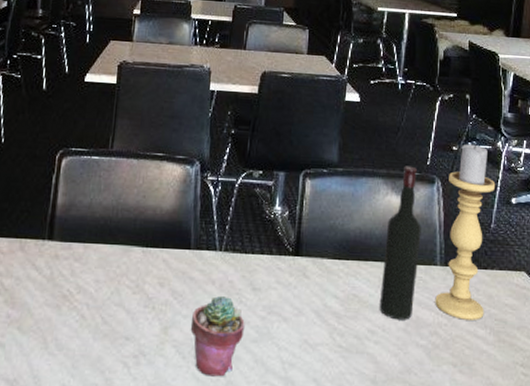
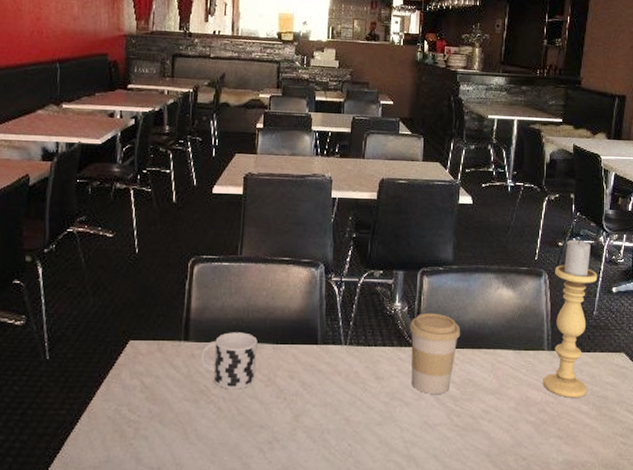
cup: none [65,232,126,296] -> present [201,332,258,390]
potted succulent: present [190,296,245,377] -> none [319,386,370,457]
coffee cup: none [290,218,346,310] -> present [409,313,461,394]
wine bottle: present [379,166,422,320] -> none [492,261,530,400]

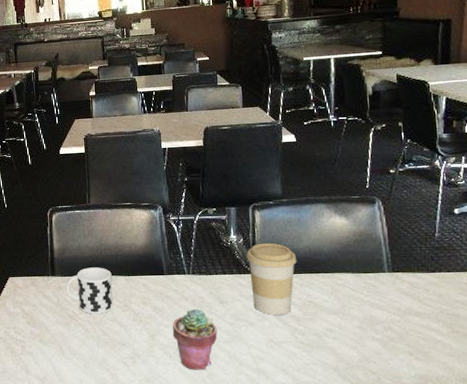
potted succulent: none [319,386,370,457] -> present [172,309,218,370]
candle holder: present [543,238,598,398] -> none [386,164,437,316]

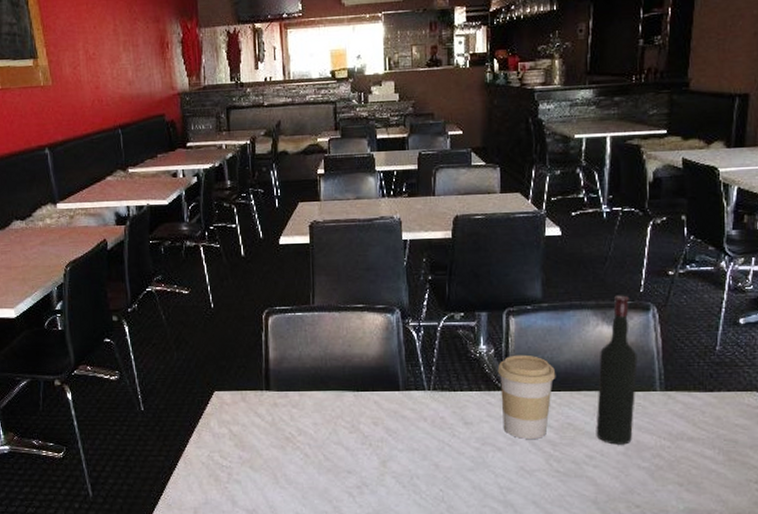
cup: present [66,267,114,314] -> none [283,381,339,436]
potted succulent: present [172,309,218,370] -> none [407,431,460,502]
wine bottle: none [333,191,367,319] -> present [596,295,638,445]

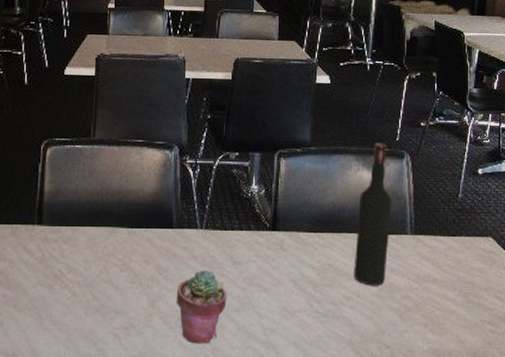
potted succulent: none [407,431,460,502] -> present [176,271,227,344]
coffee cup: present [497,354,556,439] -> none [267,196,320,279]

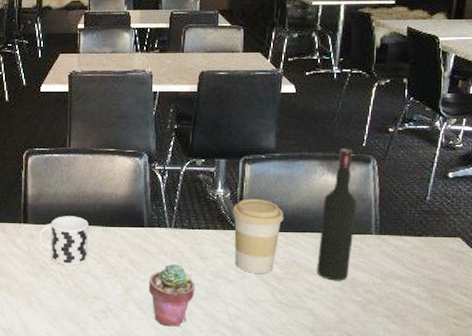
cup: none [55,216,112,274] -> present [39,216,89,266]
coffee cup: none [267,196,320,279] -> present [232,198,284,273]

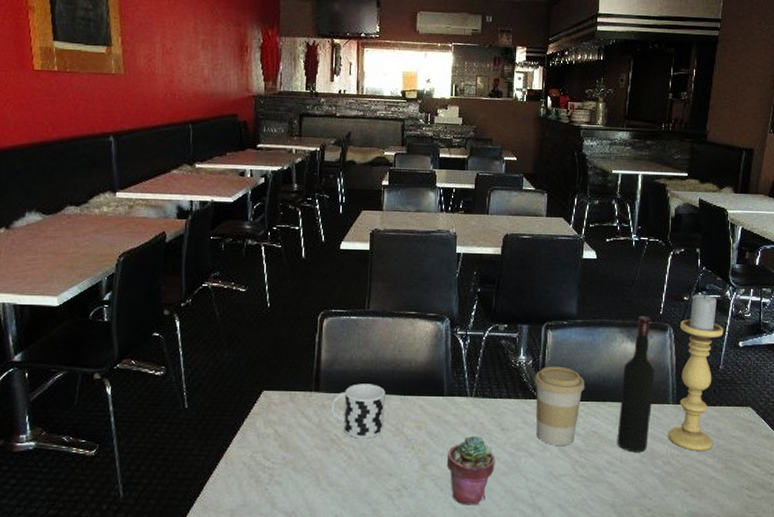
candle holder: none [370,124,433,280] -> present [668,293,724,451]

